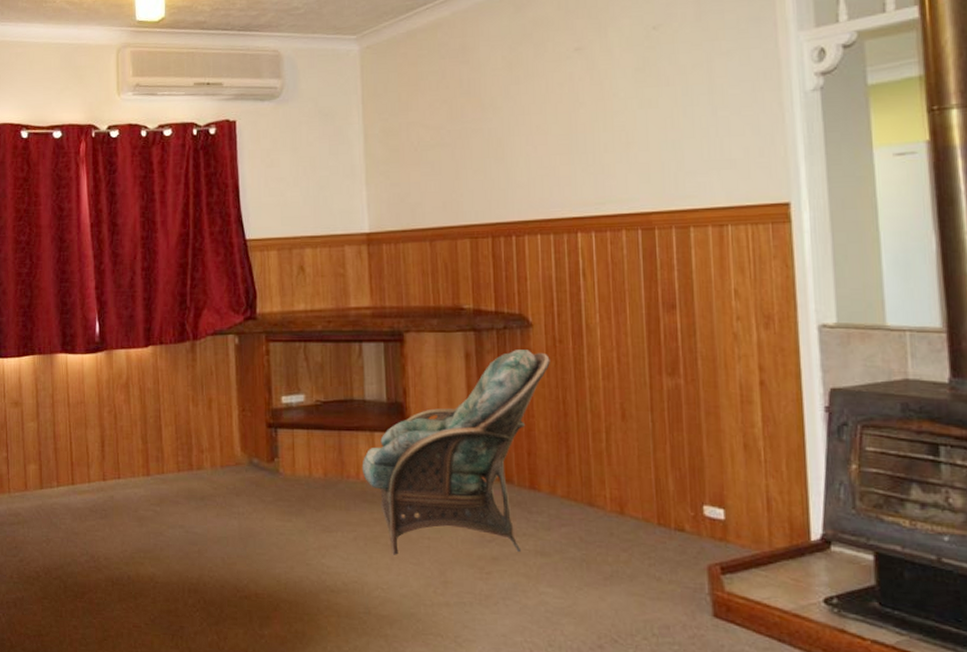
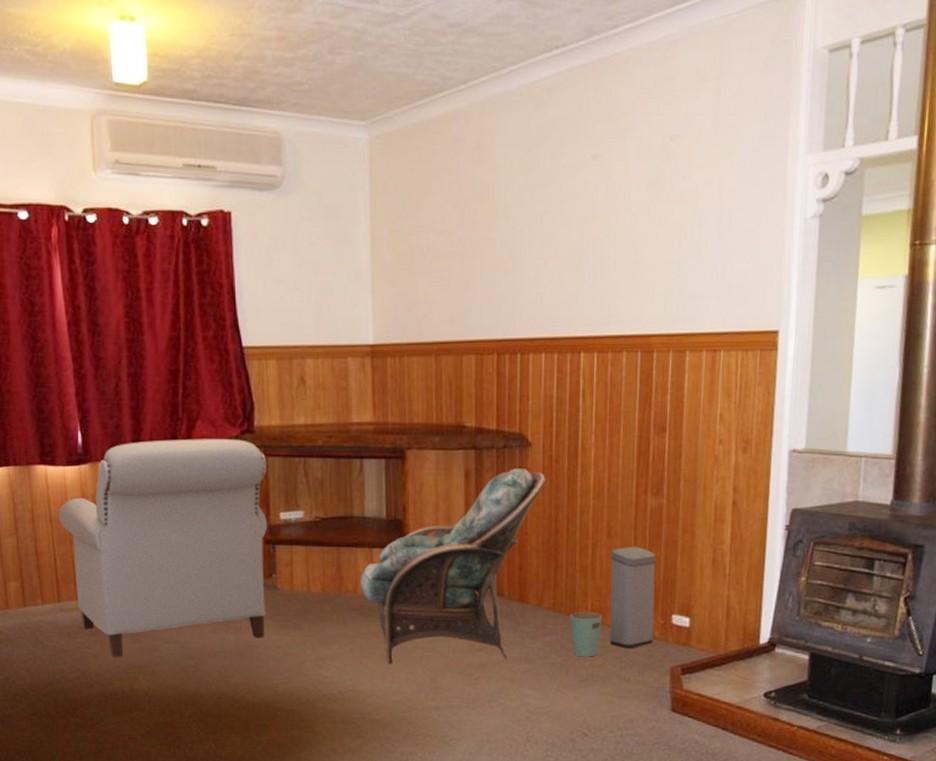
chair: none [75,326,270,542] -> present [58,439,268,658]
trash can: none [586,429,684,552] -> present [569,546,656,657]

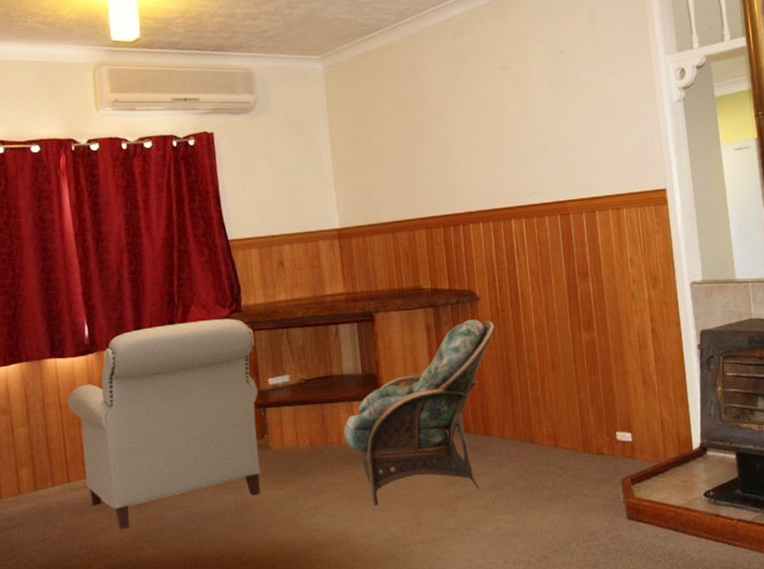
trash can: present [569,546,656,657] -> none [529,375,603,479]

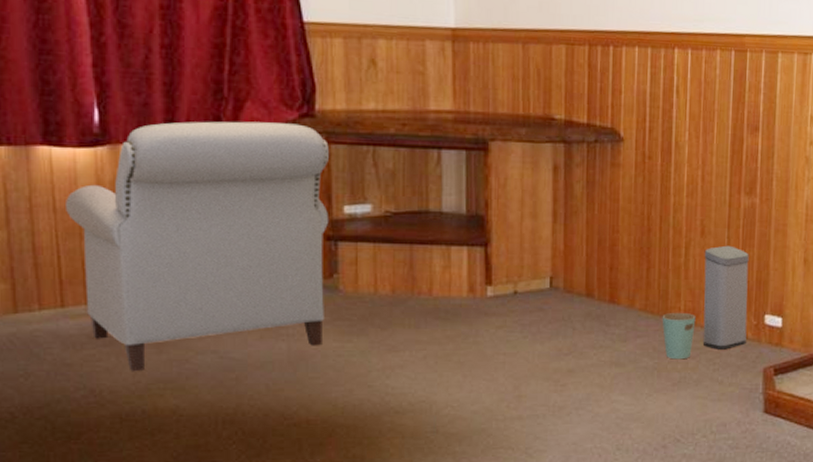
armchair: present [343,319,495,506] -> none [435,164,638,372]
trash can: none [529,375,603,479] -> present [662,245,749,360]

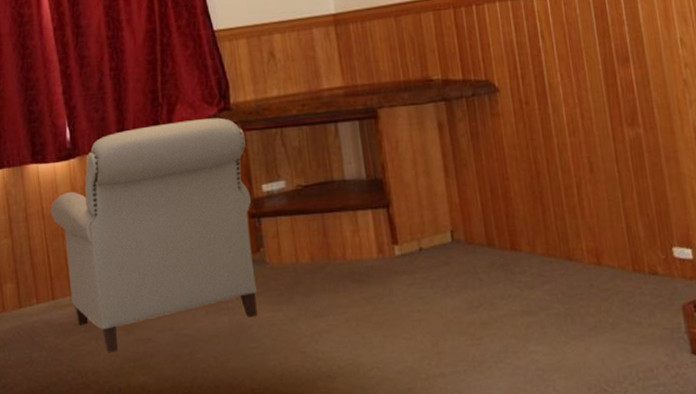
trash can: present [662,245,749,360] -> none [565,179,658,303]

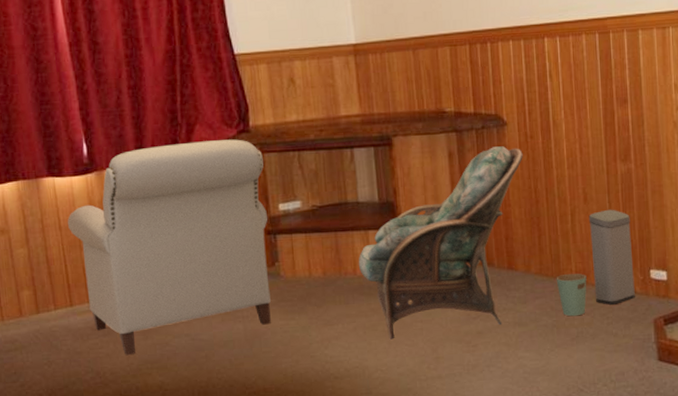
armchair: none [347,114,519,332] -> present [358,146,523,340]
trash can: none [565,179,658,303] -> present [556,209,635,317]

